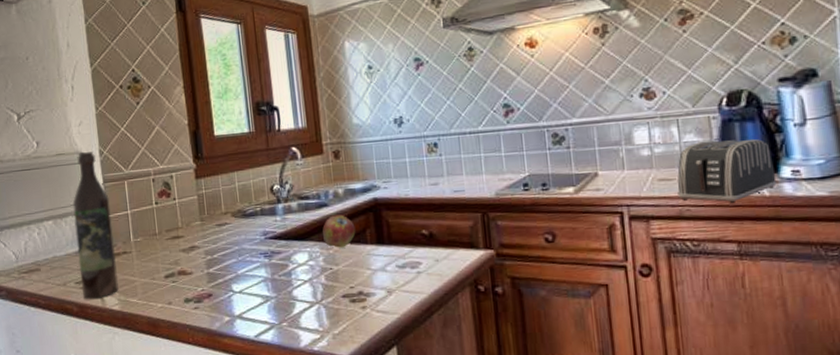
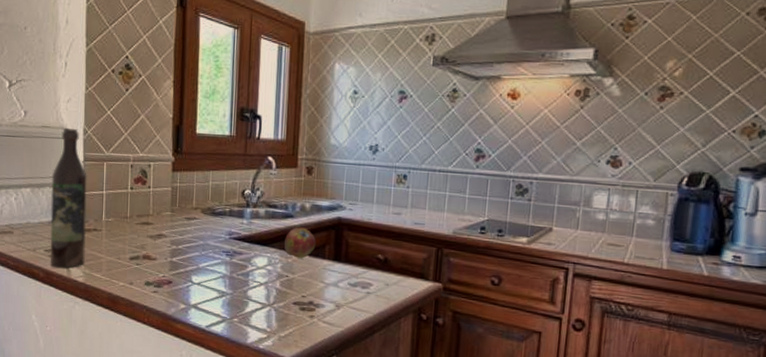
toaster: present [677,138,777,205] -> none [623,215,719,278]

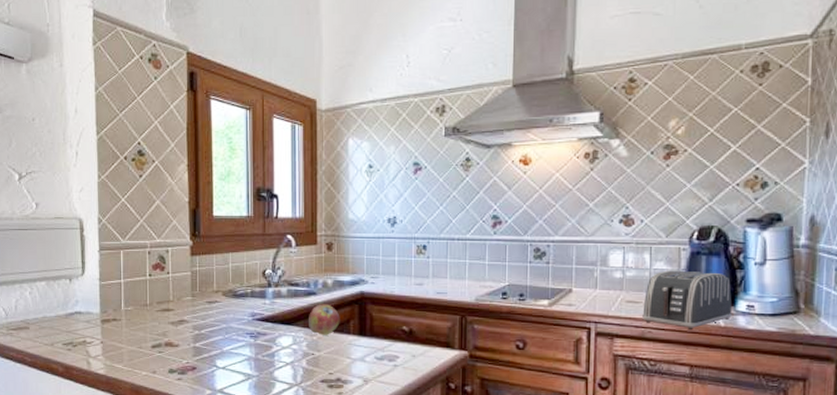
wine bottle: present [50,128,87,268] -> none [67,218,105,361]
toaster: none [623,215,719,278] -> present [642,270,733,331]

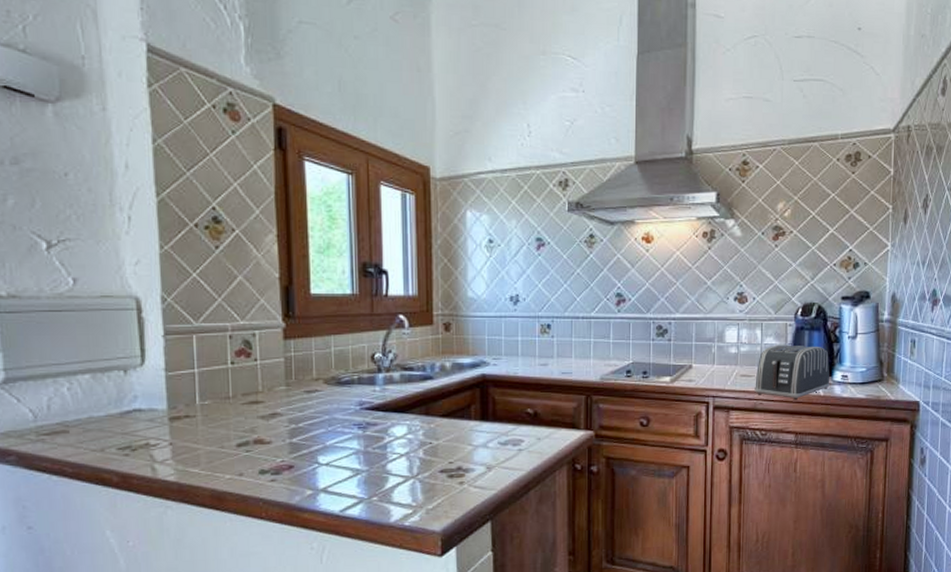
fruit: present [308,304,340,335] -> none [424,389,460,422]

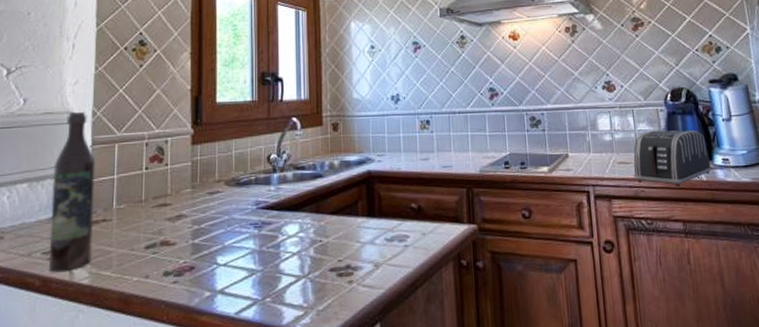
wine bottle: none [120,297,176,468] -> present [48,112,96,272]

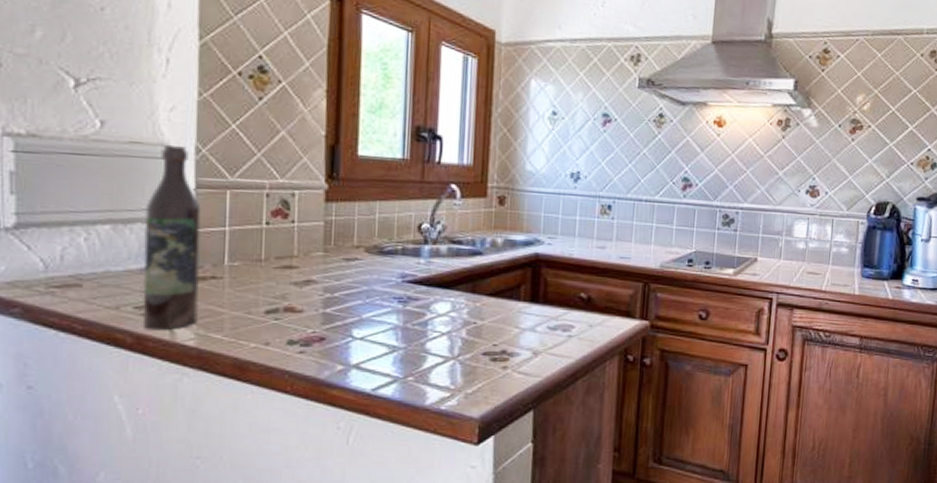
toaster: present [633,130,712,187] -> none [821,243,900,303]

